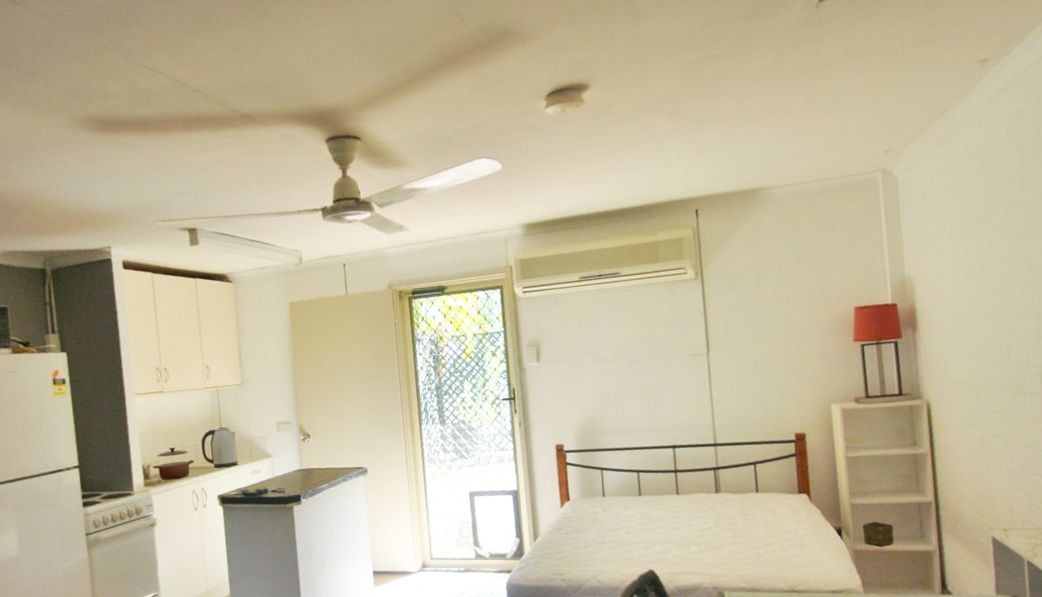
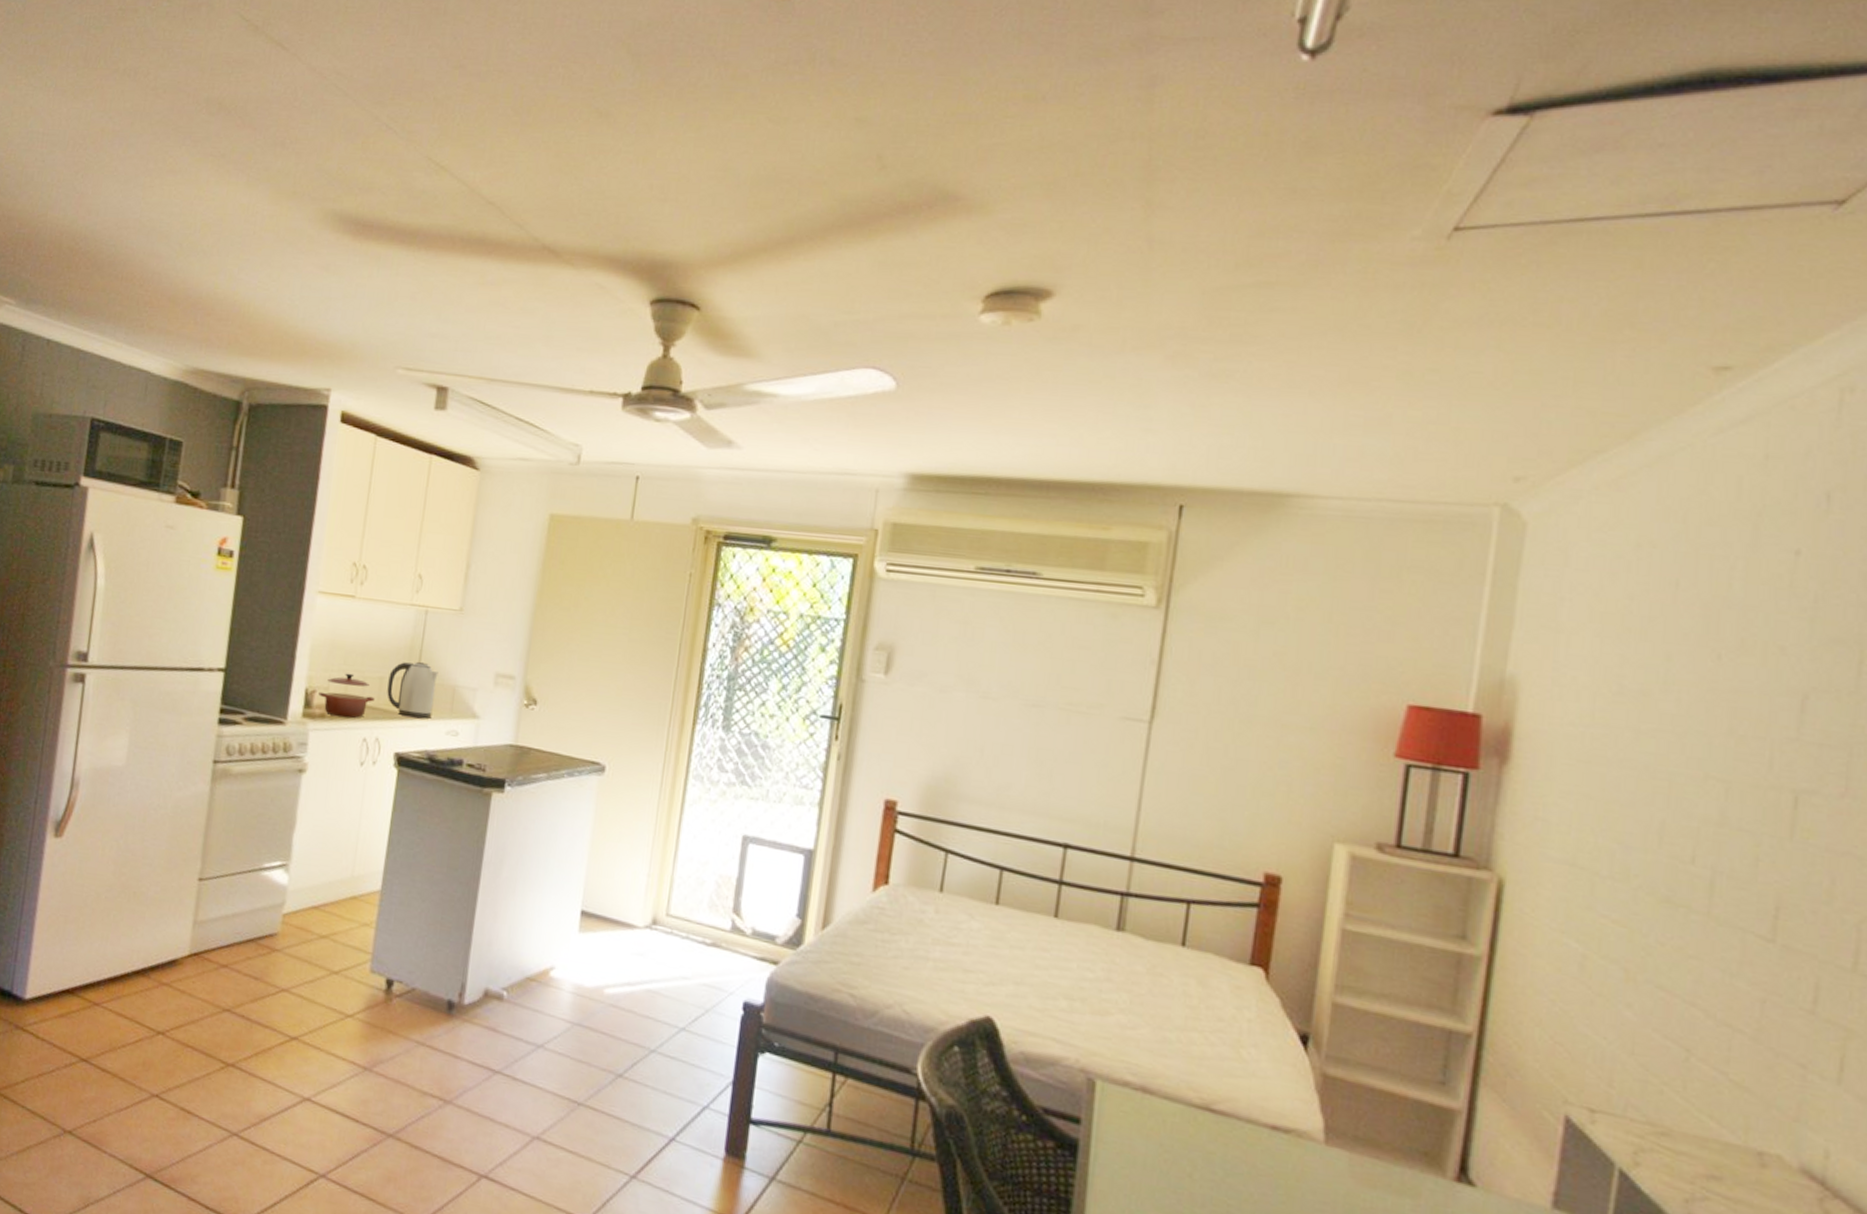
decorative box: present [862,521,894,547] -> none [1341,1038,1398,1082]

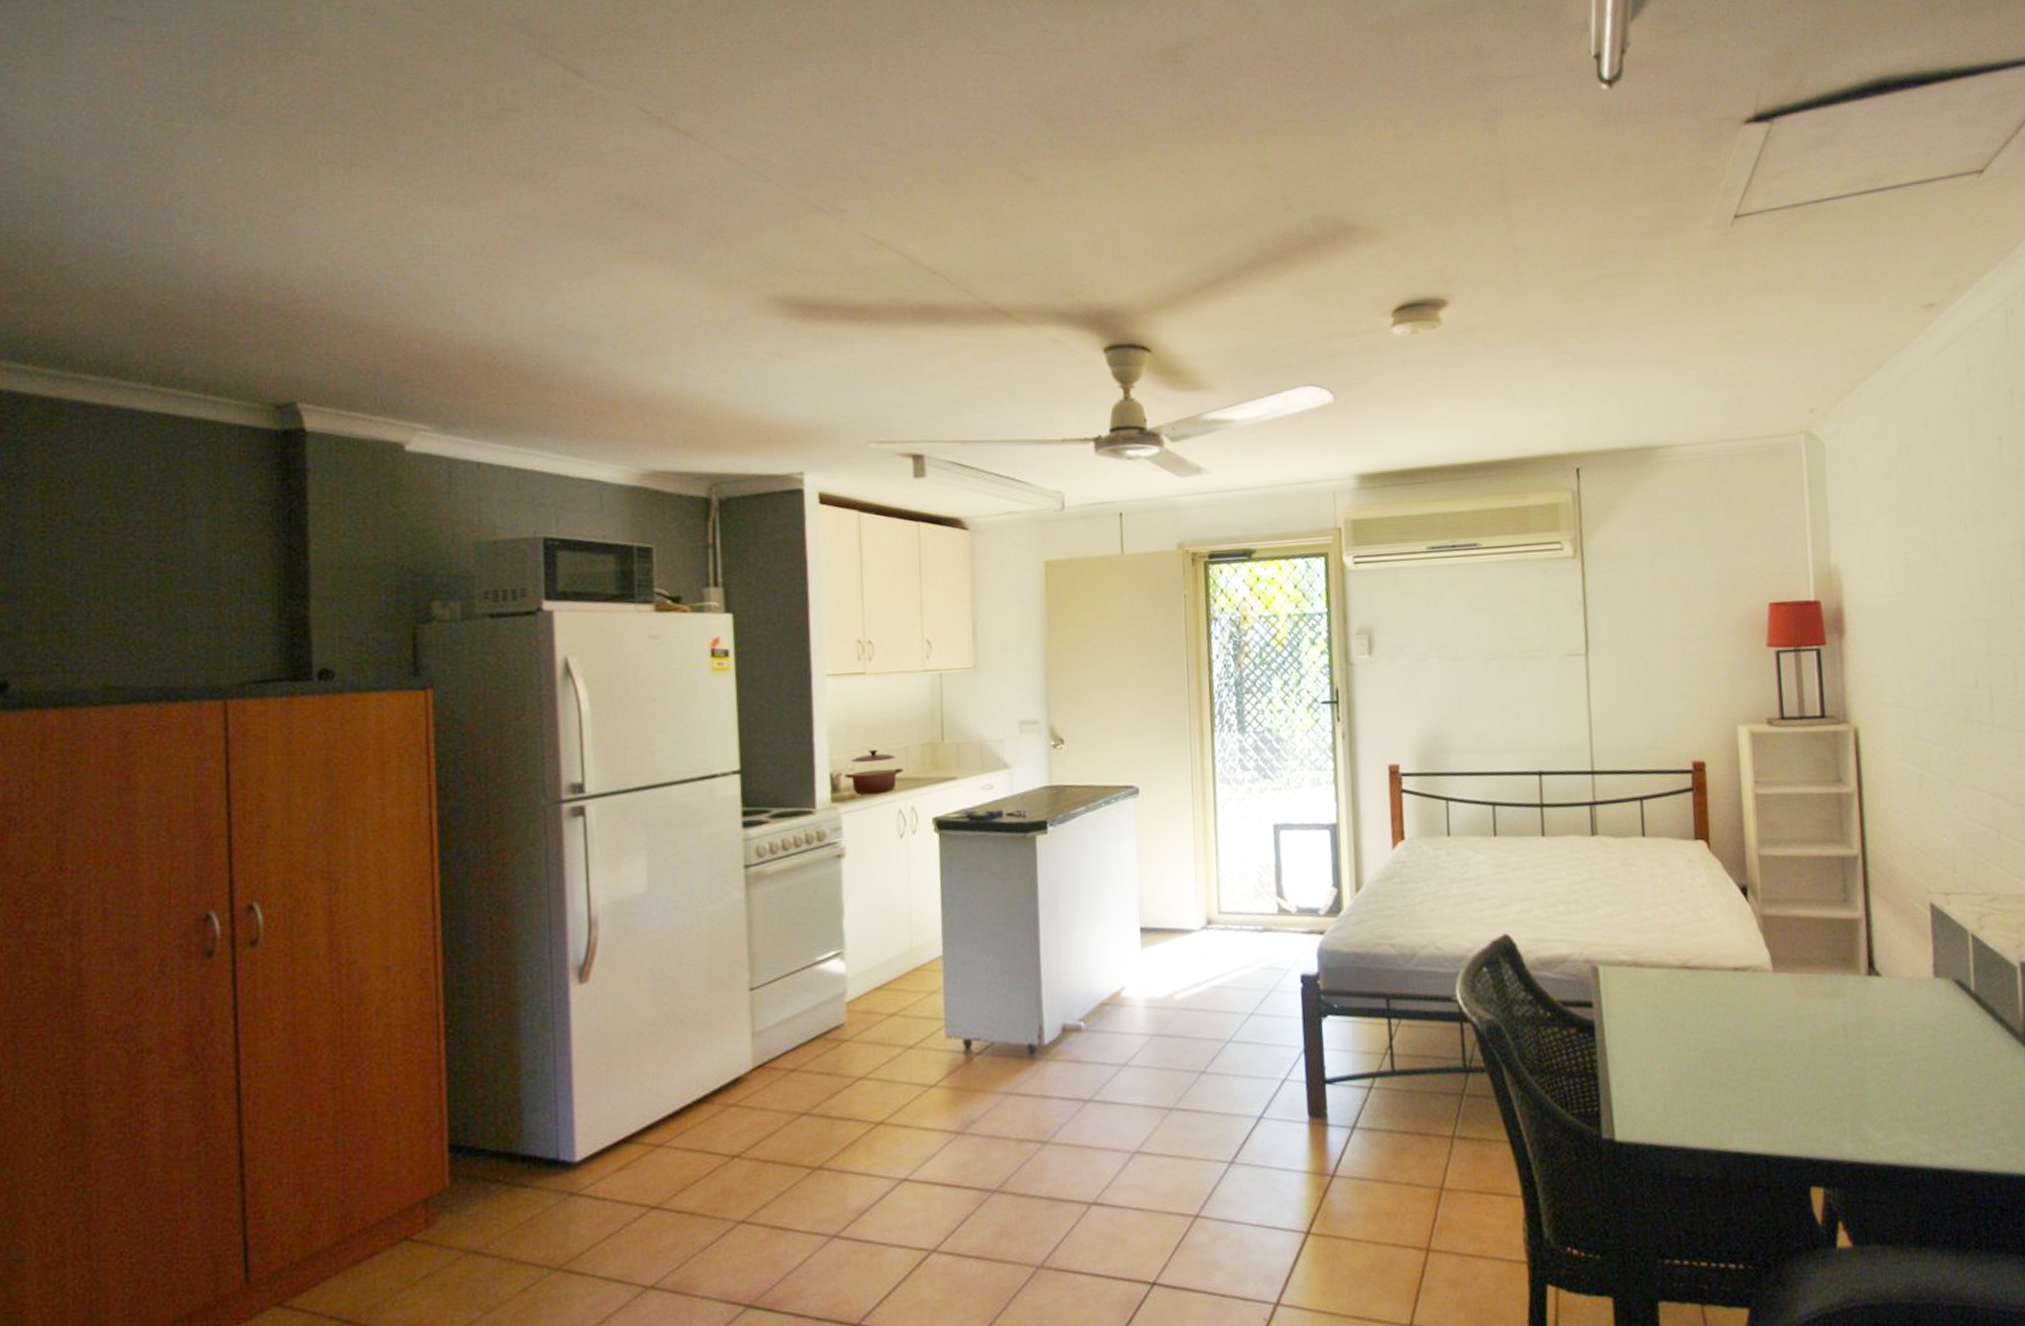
kettle: present [387,661,438,719] -> none [914,724,964,781]

